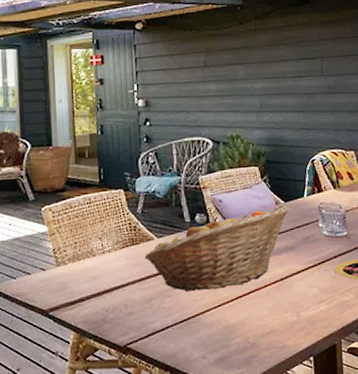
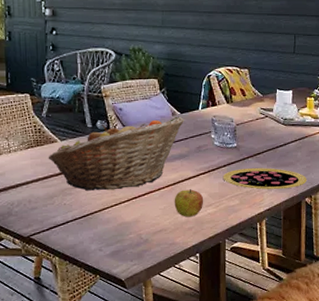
apple: none [282,284,315,316] -> present [174,189,204,217]

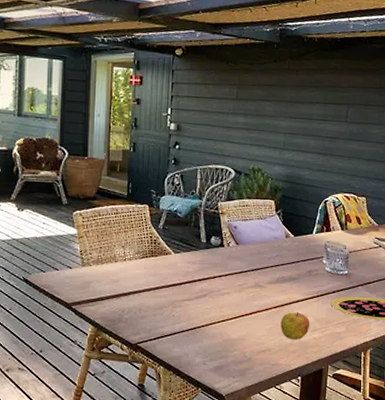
fruit basket: present [48,116,185,191] -> none [161,239,298,306]

